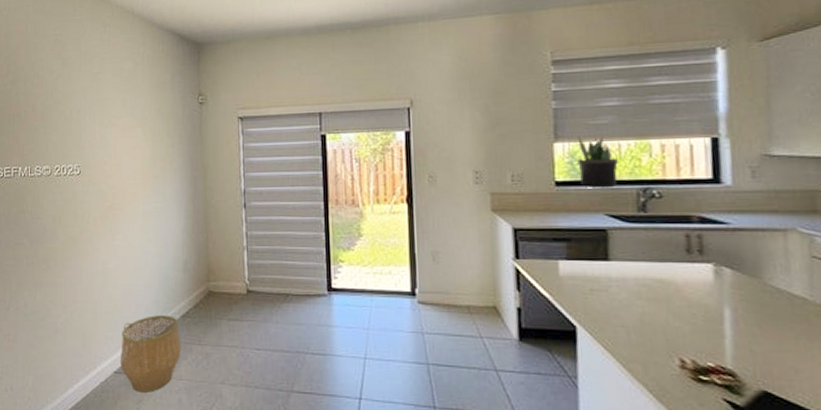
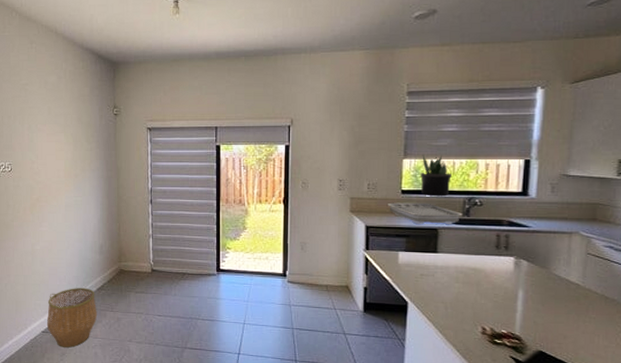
dish rack: none [537,196,638,225] -> present [387,202,463,225]

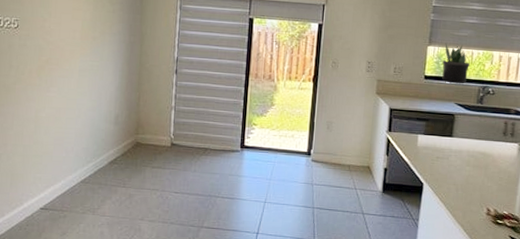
basket: present [46,288,98,348] -> none [46,160,108,226]
dish rack: present [387,202,463,225] -> none [410,87,477,112]

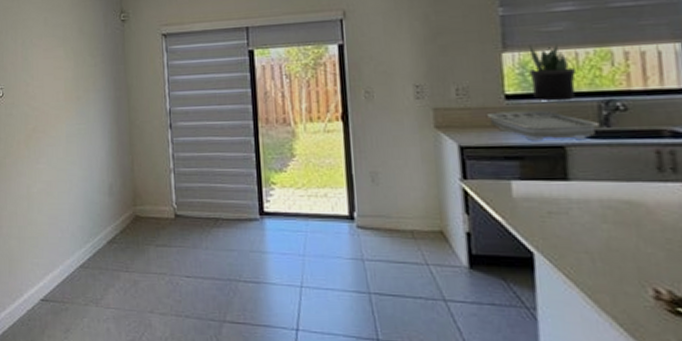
dish rack: none [410,87,477,112] -> present [486,110,600,142]

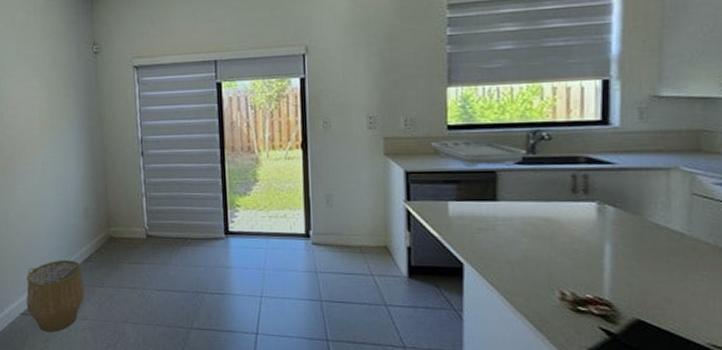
basket: none [46,241,109,321] -> present [26,260,85,332]
planter: present [528,44,576,102] -> none [470,79,510,132]

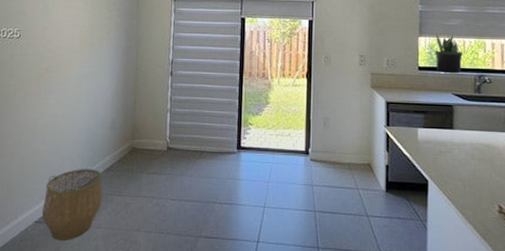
dish rack: present [430,139,527,168] -> none [405,78,475,102]
planter: none [470,79,510,132] -> present [435,33,463,74]

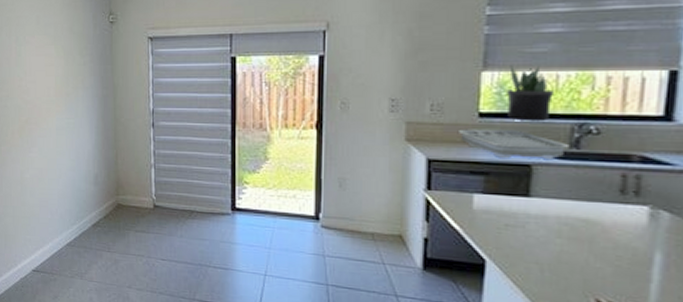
basket: present [41,169,103,240] -> none [37,223,93,290]
dish rack: none [405,78,475,102] -> present [457,129,570,161]

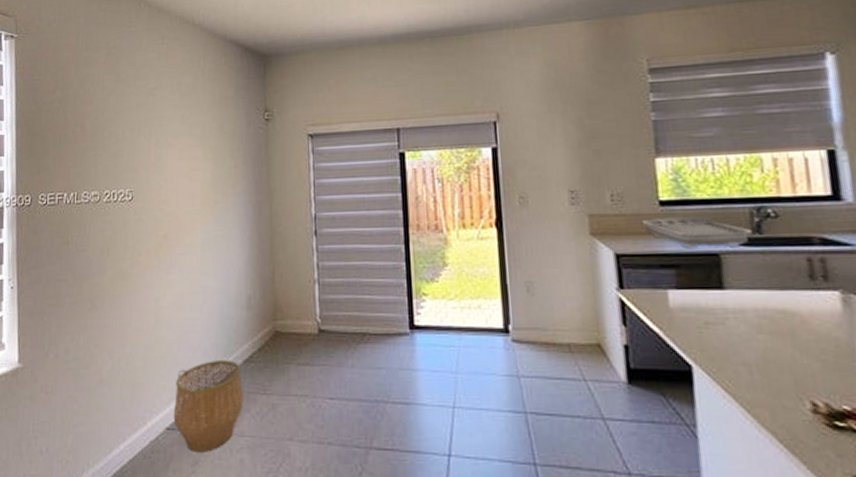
basket: none [37,223,93,290] -> present [173,360,244,452]
planter: present [507,65,554,122] -> none [681,149,729,208]

